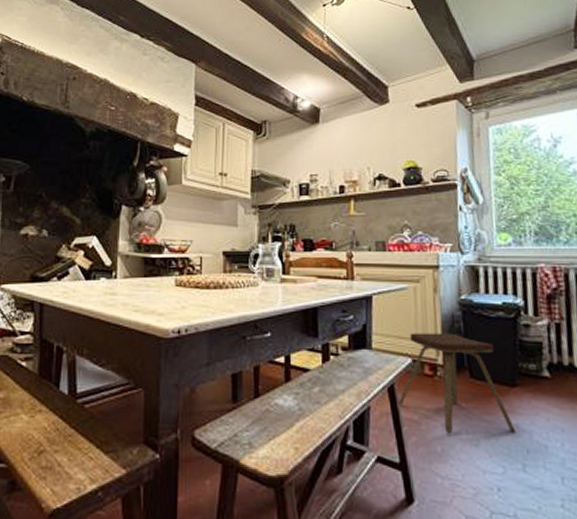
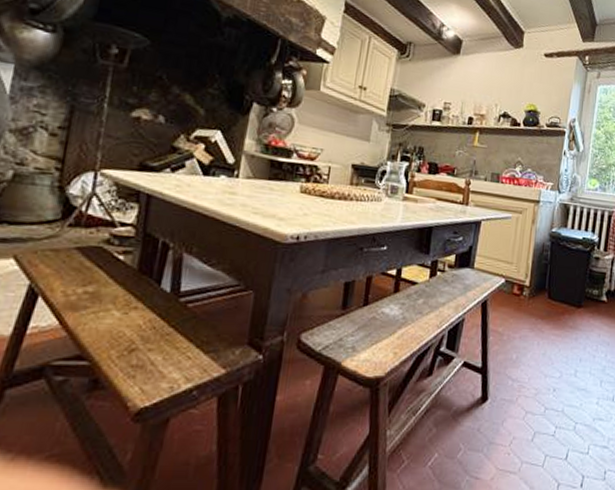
music stool: present [398,333,516,435] -> none [488,257,575,345]

